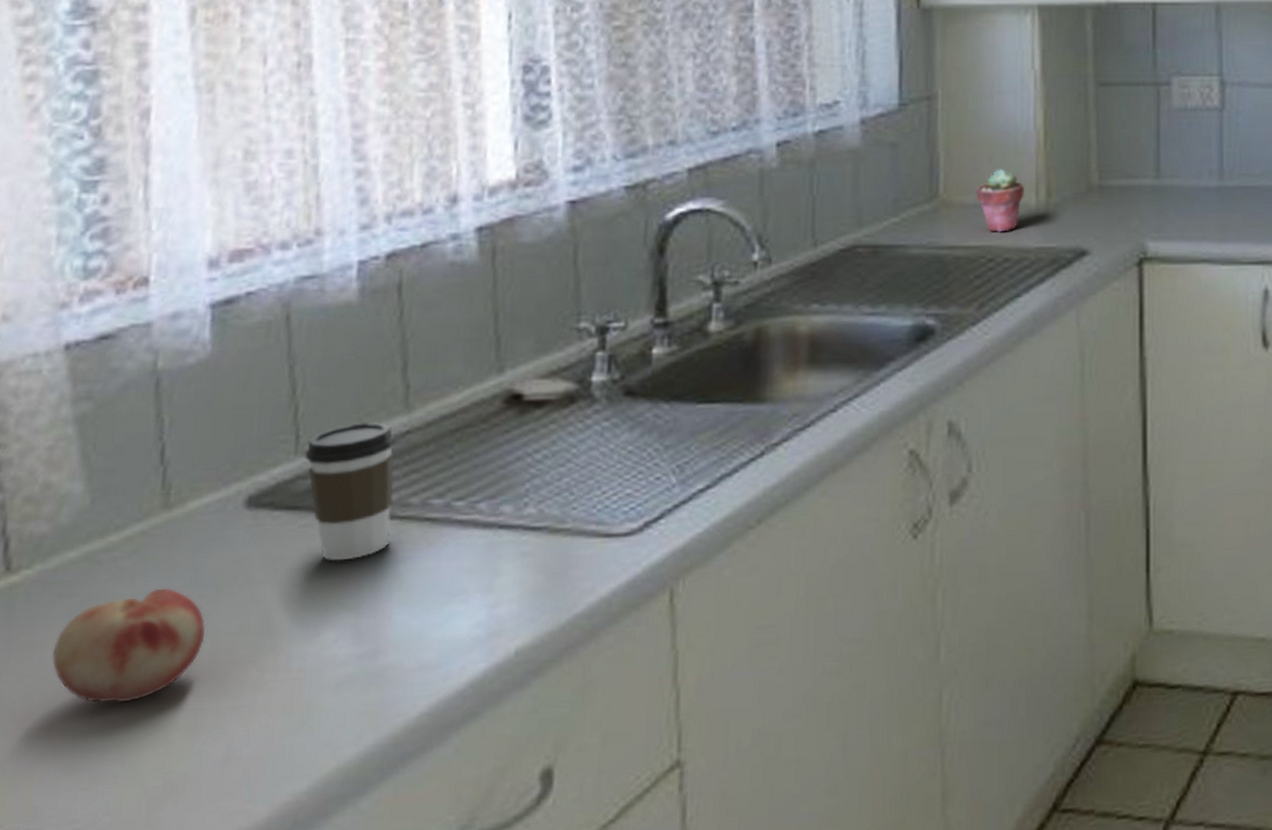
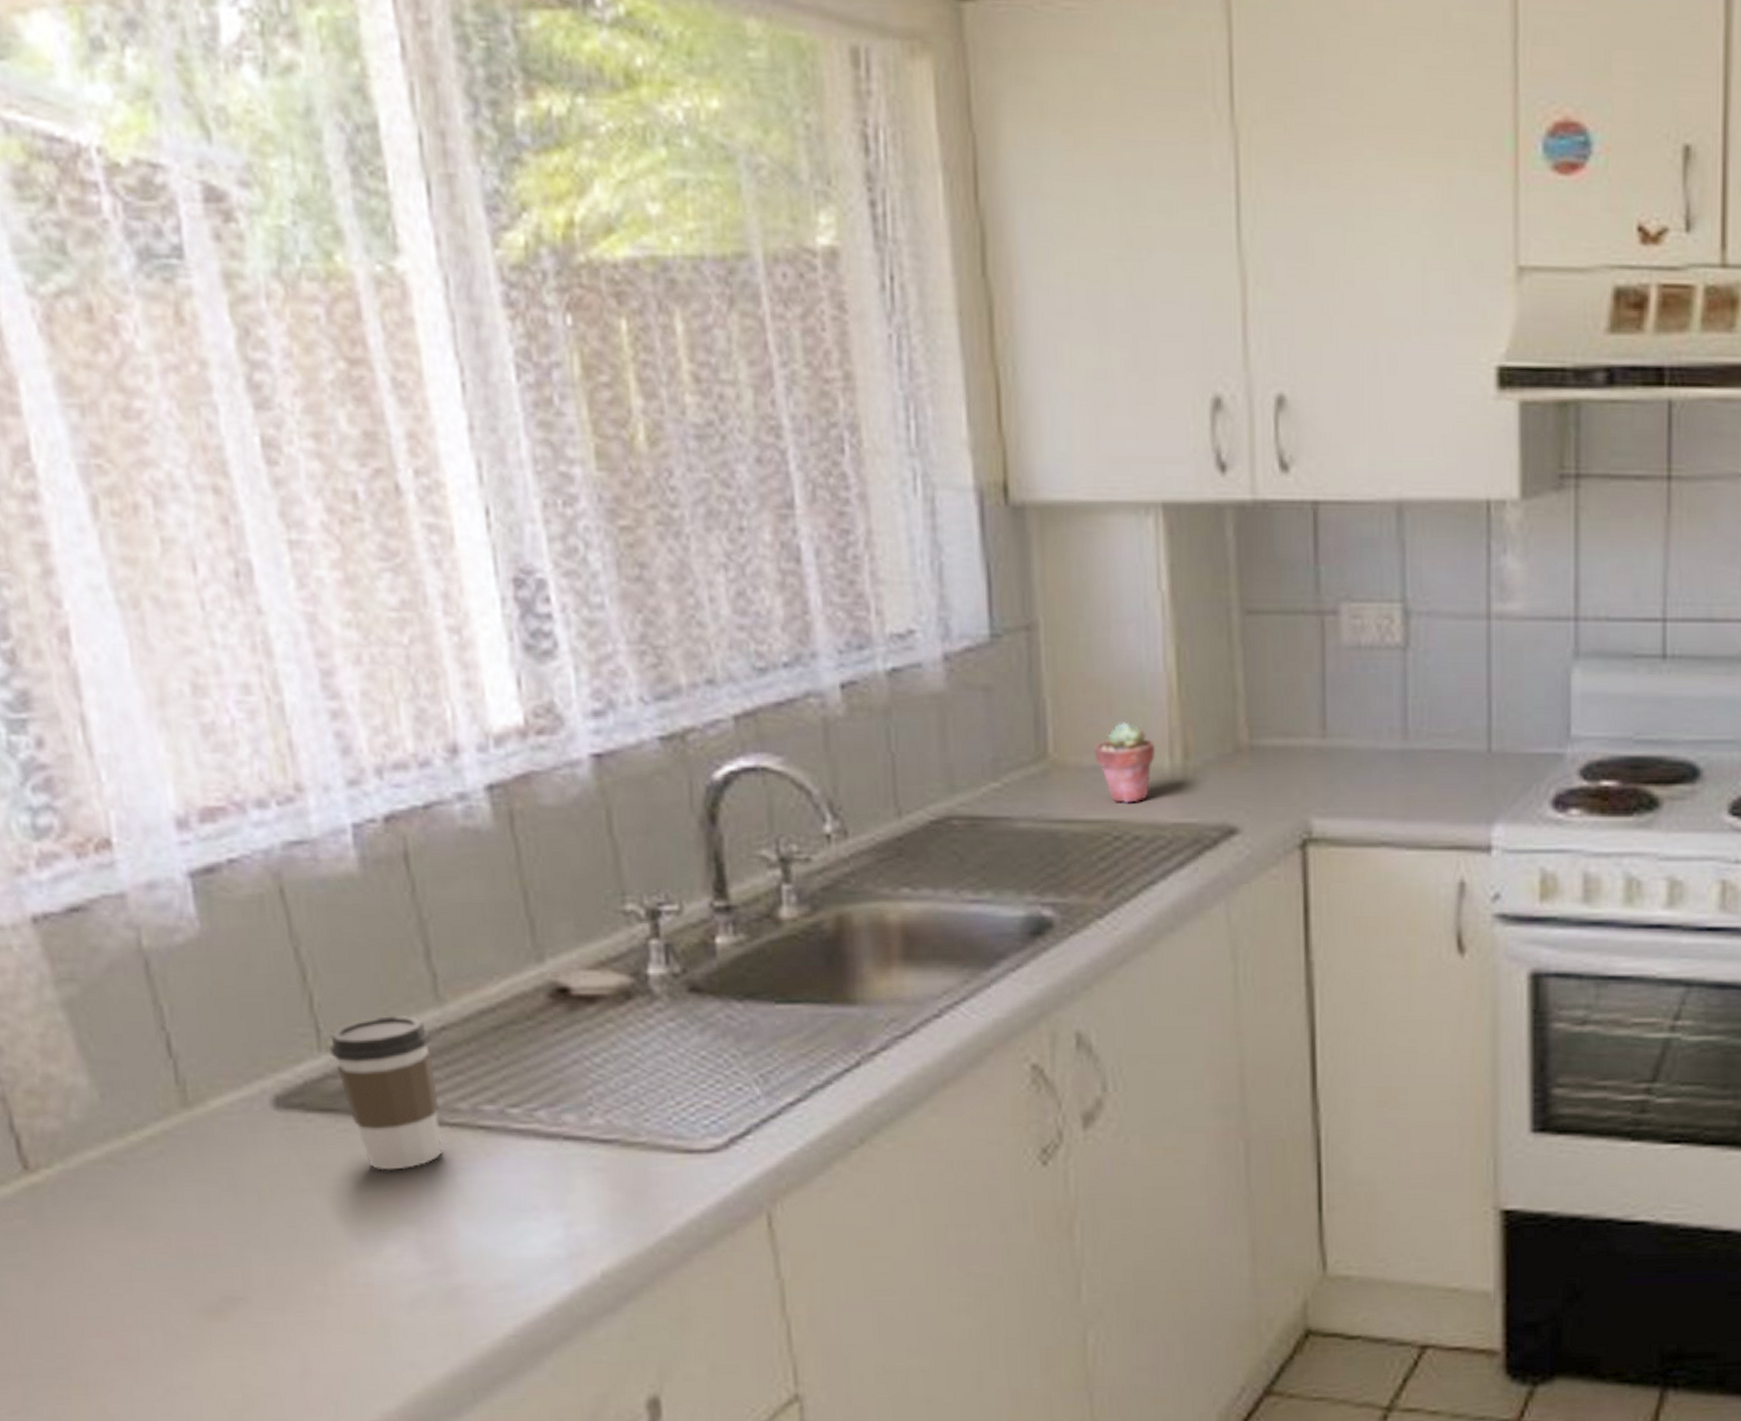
fruit: present [52,587,206,704] -> none [93,1193,257,1314]

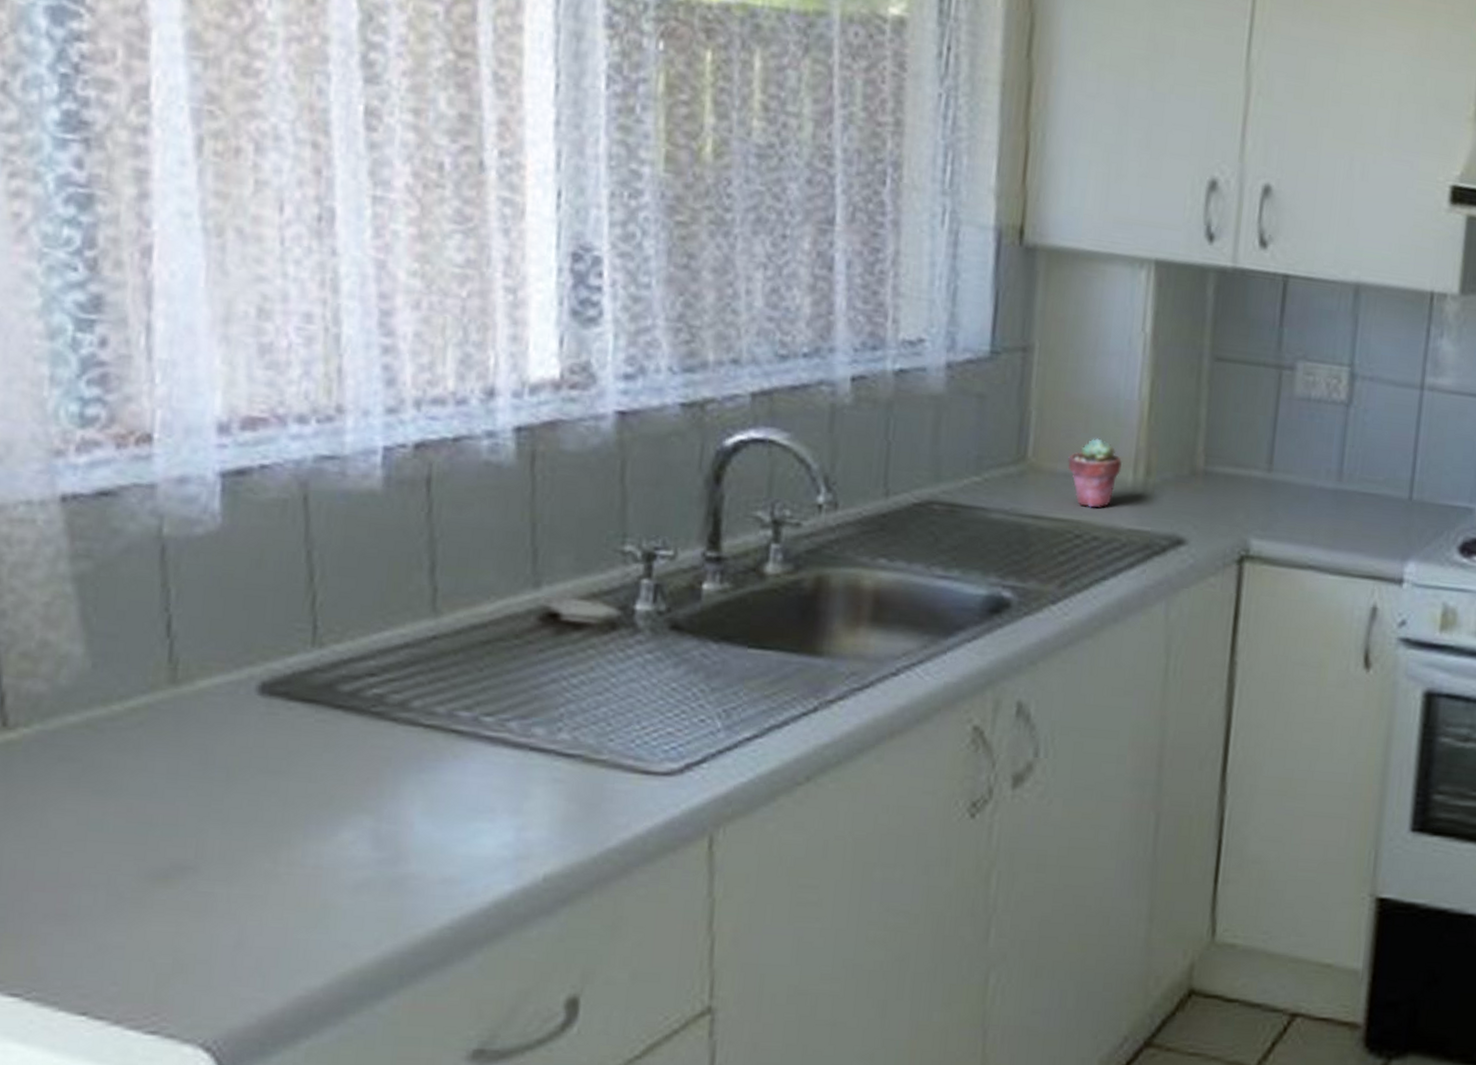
coffee cup: present [328,1014,443,1171] -> none [321,621,422,762]

